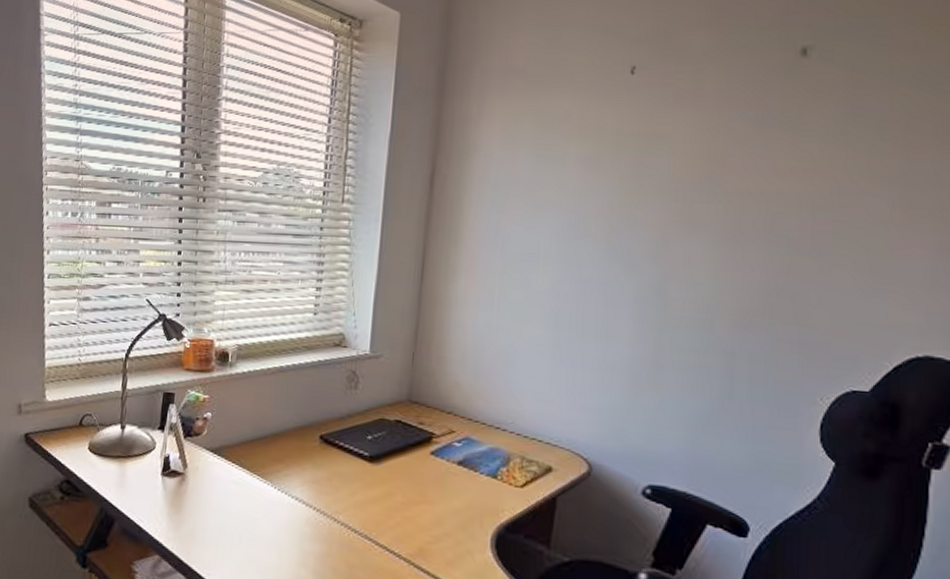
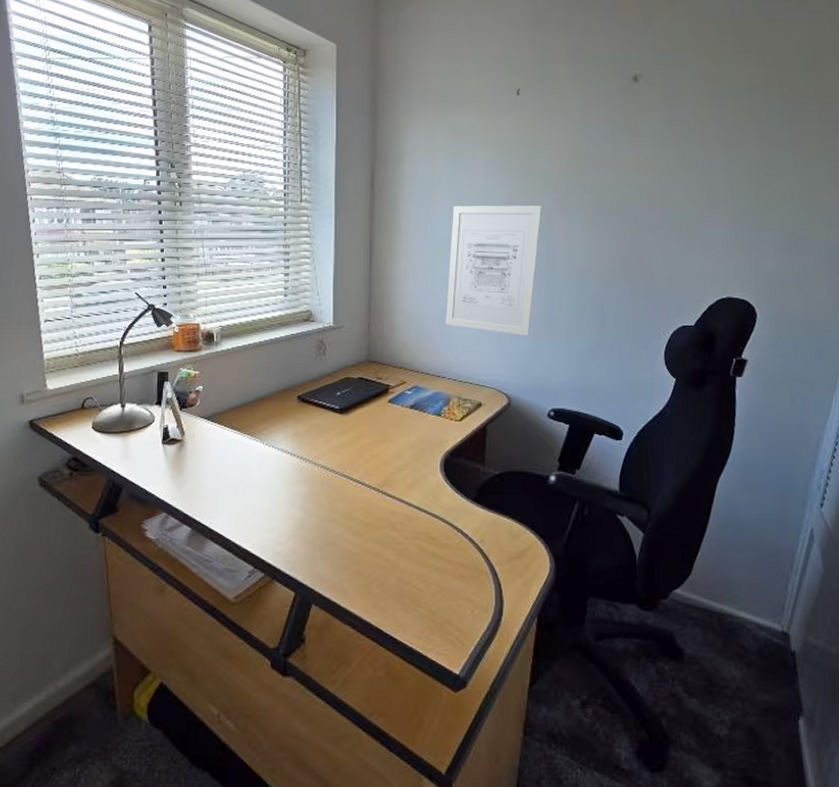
wall art: none [512,214,656,387] -> present [445,206,543,337]

